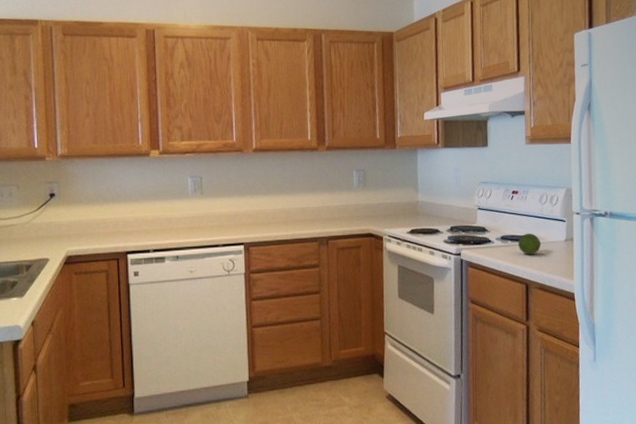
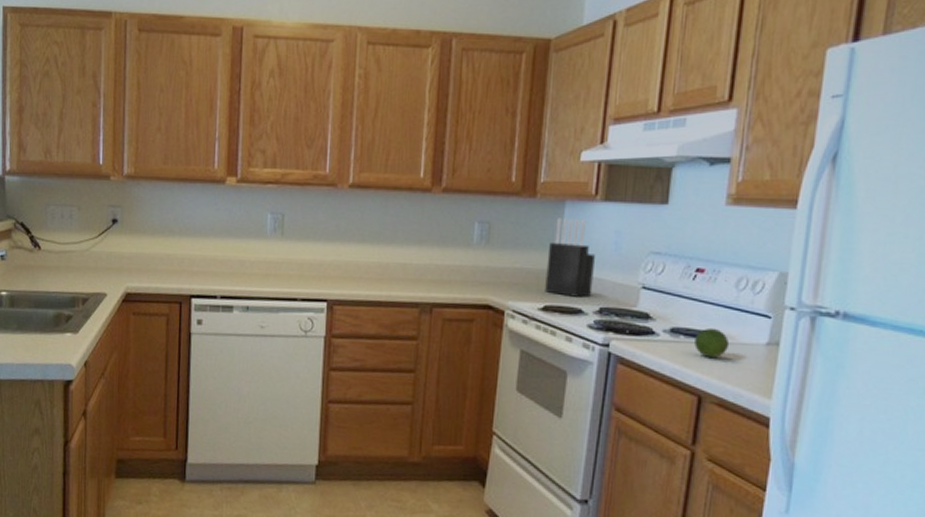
knife block: none [409,162,444,221] -> present [545,218,595,297]

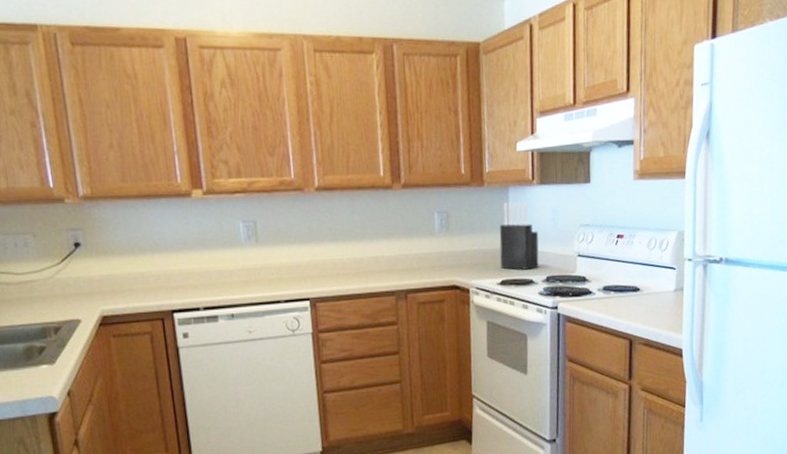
fruit: present [694,327,730,357] -> none [622,282,648,307]

